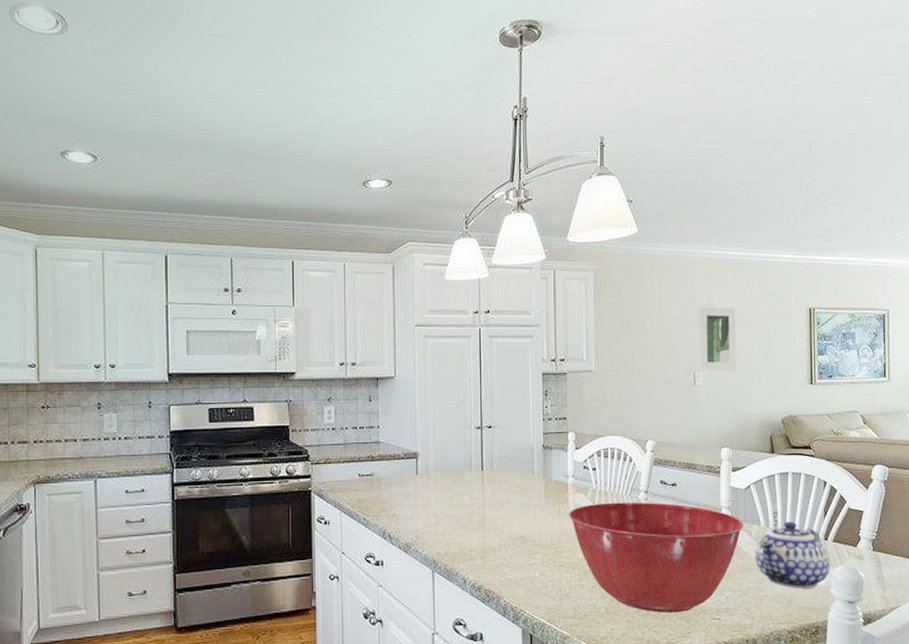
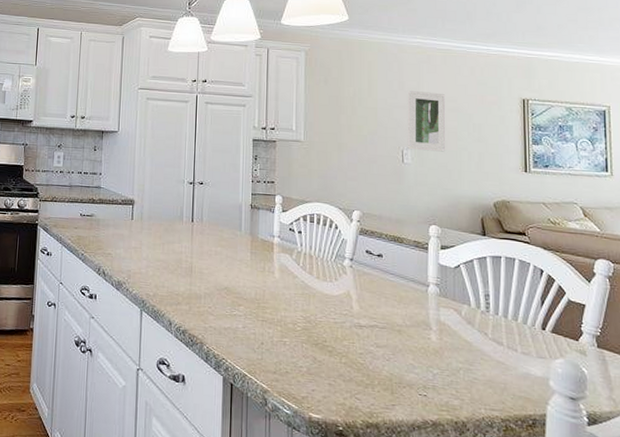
mixing bowl: present [568,502,743,614] -> none [273,265,452,383]
teapot: present [754,521,830,589] -> none [464,305,549,378]

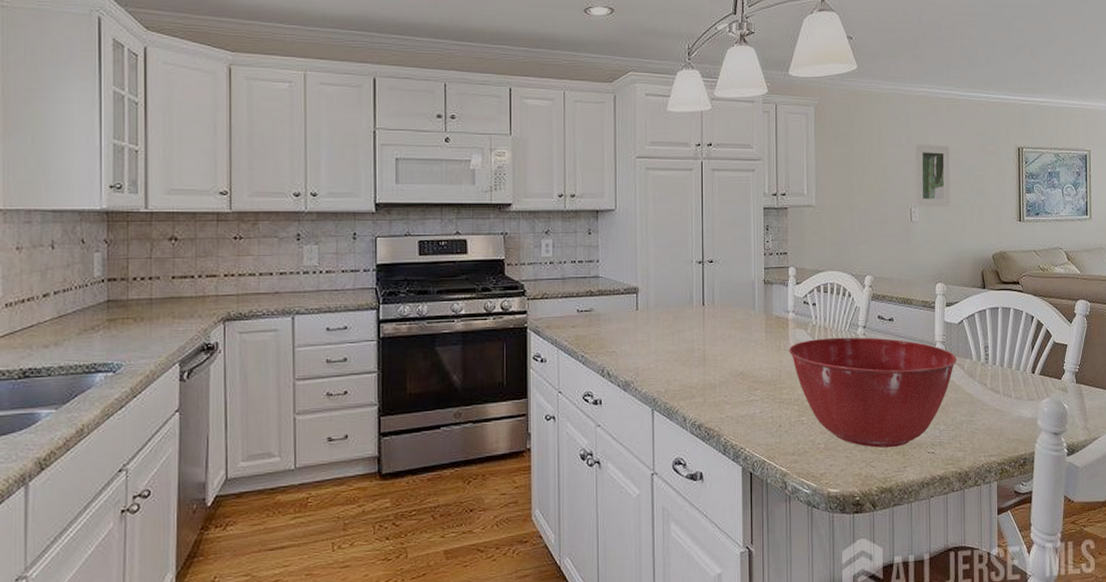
mixing bowl: none [273,265,452,383] -> present [788,337,956,448]

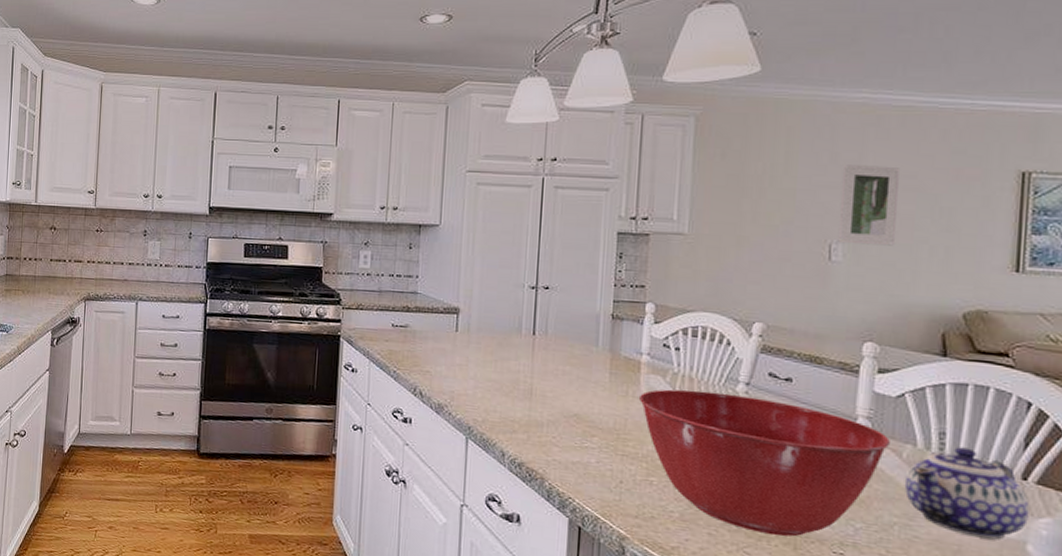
teapot: none [967,355,1037,421] -> present [904,447,1030,540]

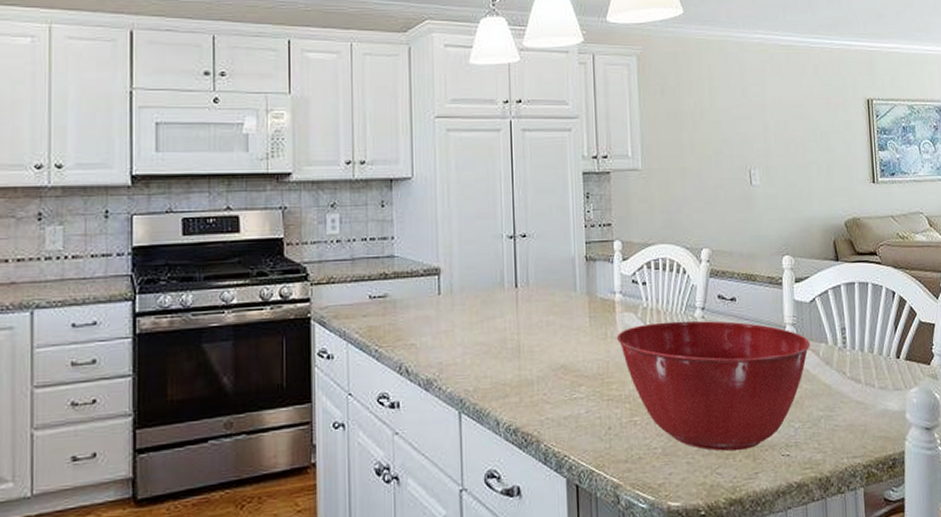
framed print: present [837,165,899,246] -> none [751,98,794,169]
teapot: present [904,447,1030,540] -> none [823,338,904,416]

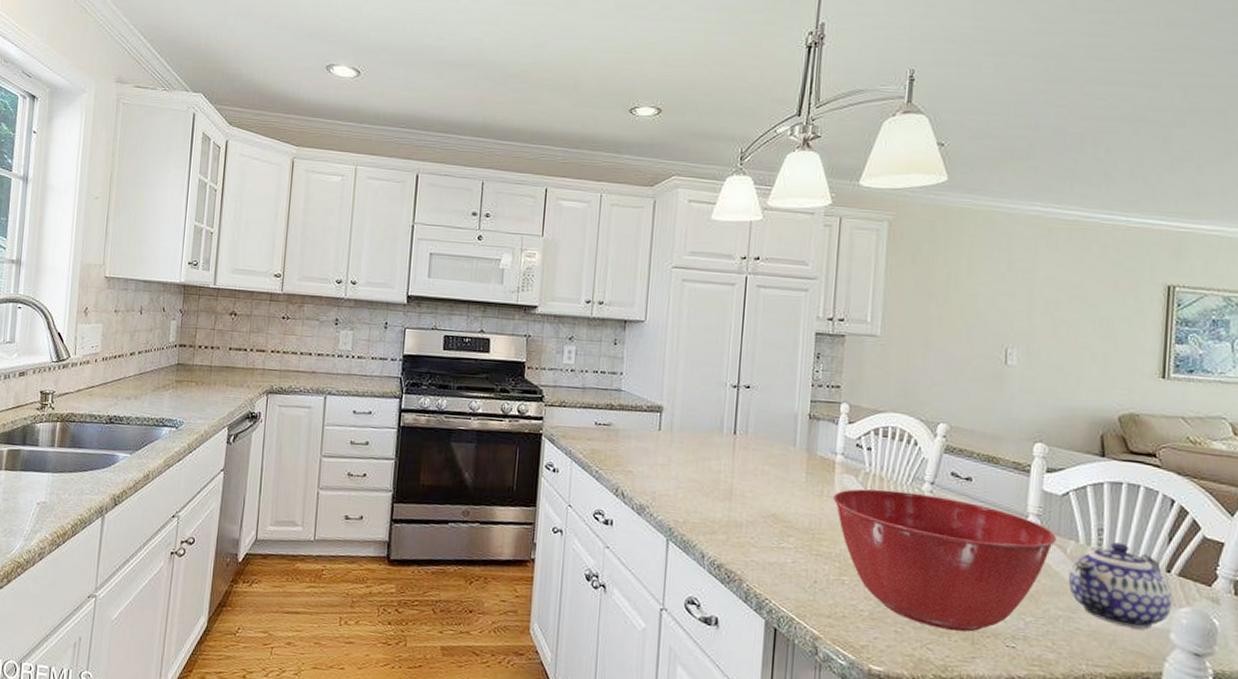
teapot: none [823,338,904,416] -> present [1068,542,1172,630]

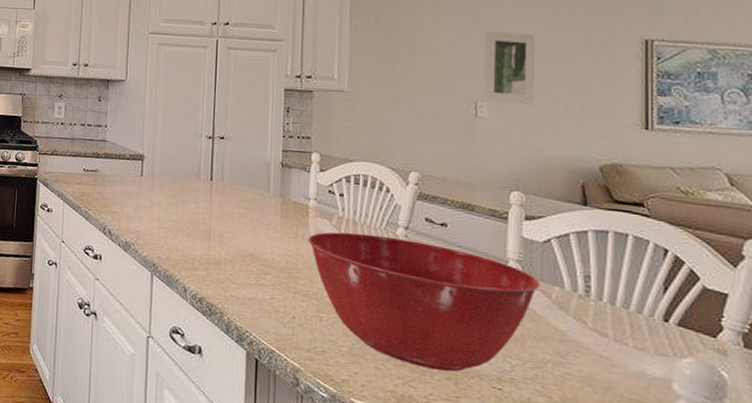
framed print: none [1012,273,1066,352] -> present [482,31,535,105]
teapot: present [1068,542,1172,630] -> none [555,289,672,379]

